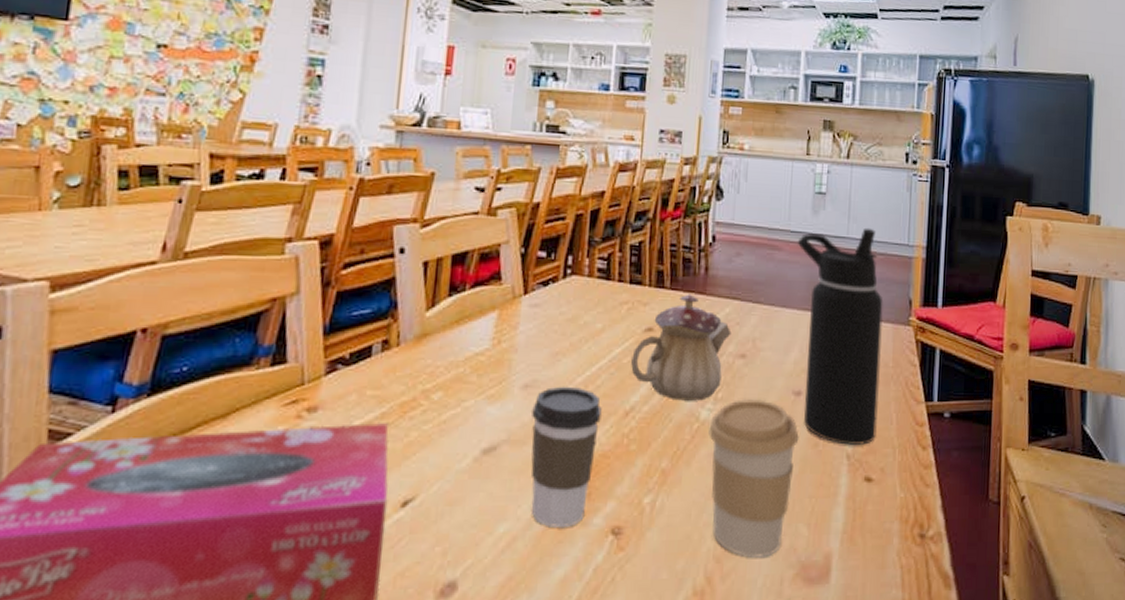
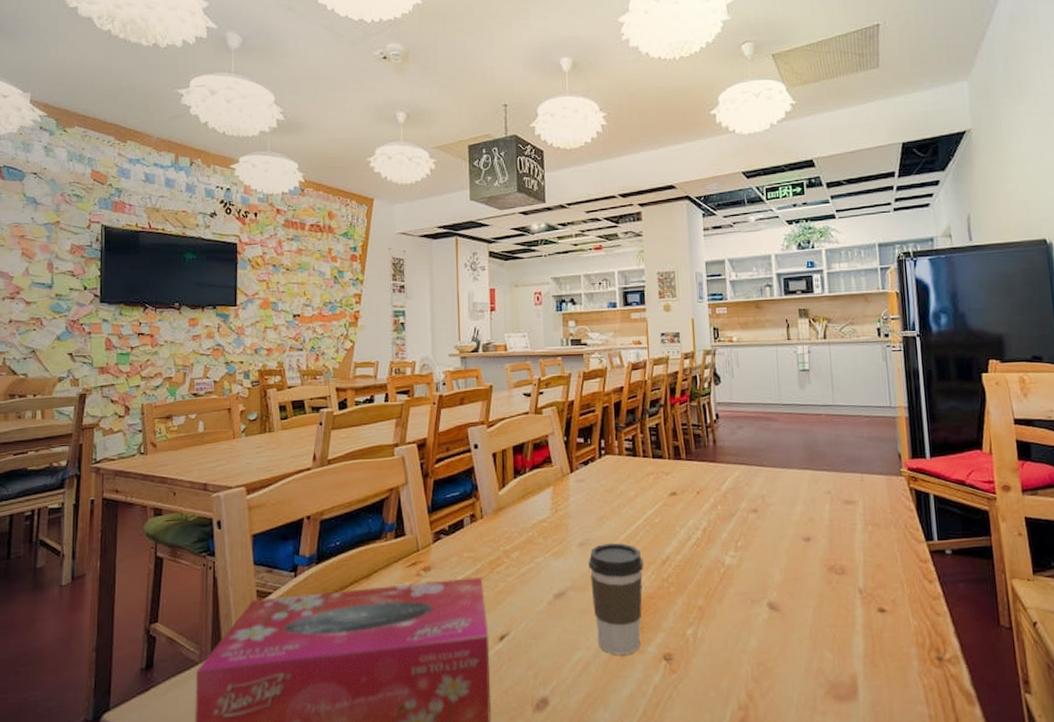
teapot: present [631,294,732,401] -> none [662,463,743,550]
coffee cup: present [709,399,799,558] -> none [734,546,814,678]
water bottle: present [797,227,883,445] -> none [789,395,884,581]

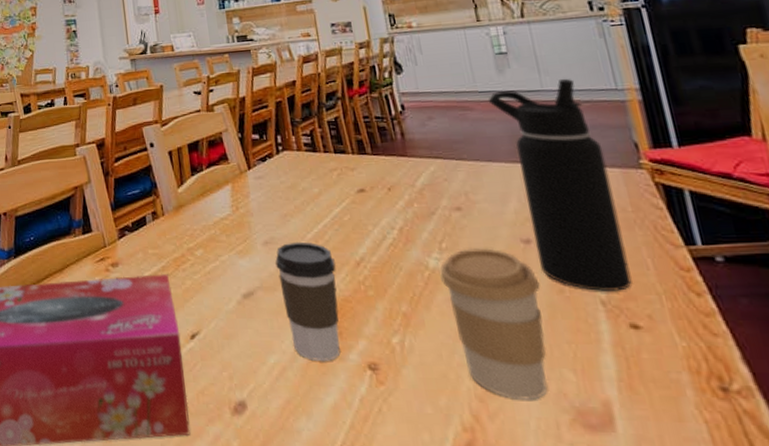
coffee cup: none [734,546,814,678] -> present [440,248,548,400]
water bottle: none [789,395,884,581] -> present [487,78,632,291]

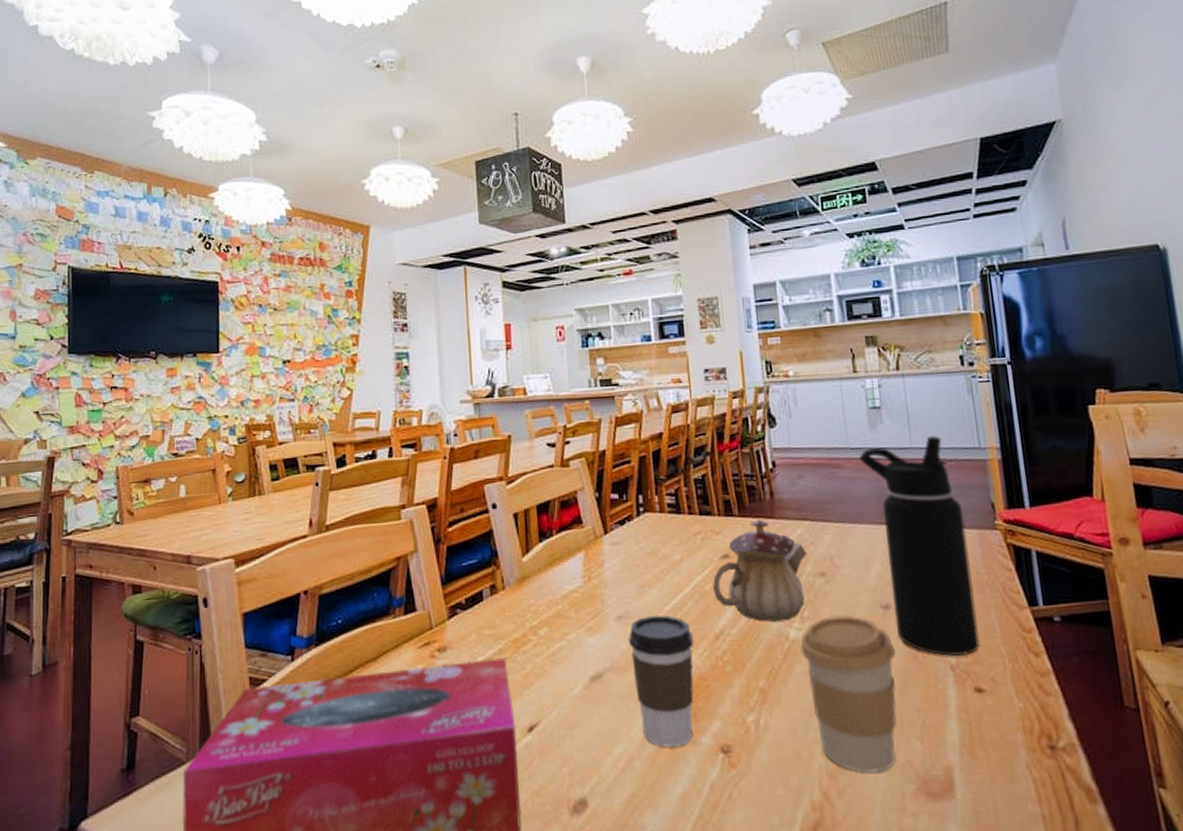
teapot: none [351,157,443,251] -> present [713,519,807,622]

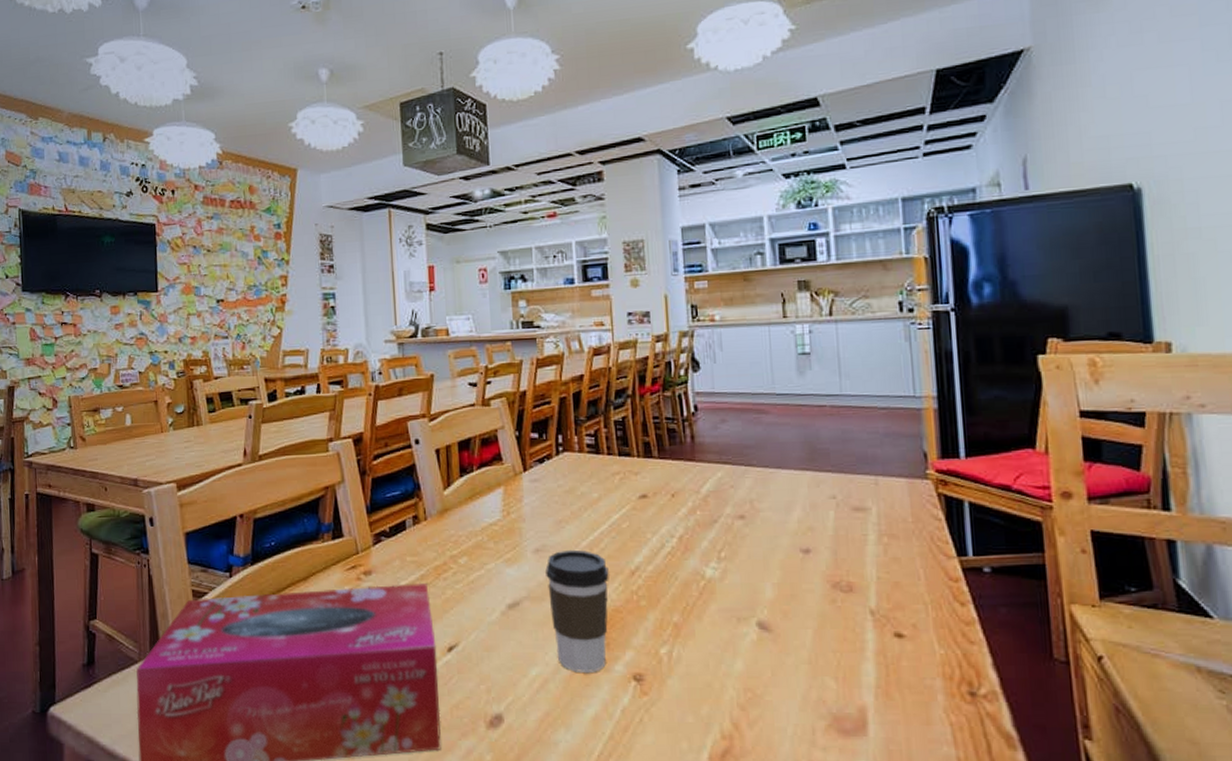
teapot: present [713,519,807,622] -> none [630,461,727,560]
coffee cup: present [800,615,897,773] -> none [716,558,814,707]
water bottle: present [858,435,980,656] -> none [784,383,902,601]

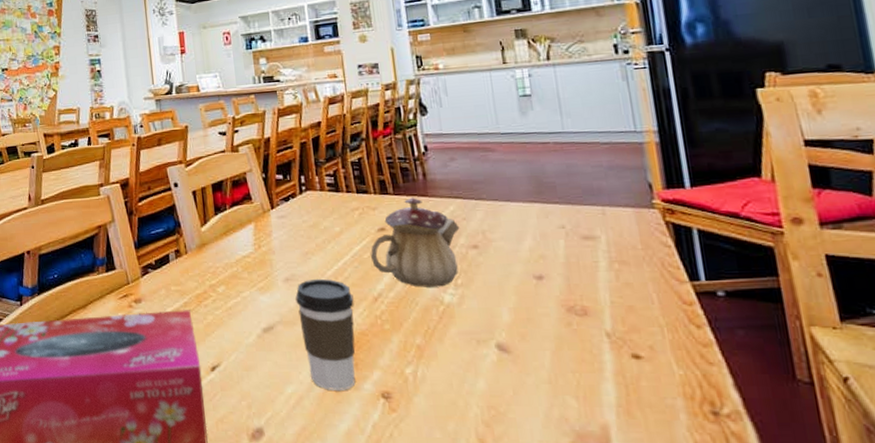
teapot: none [630,461,727,560] -> present [371,197,460,287]

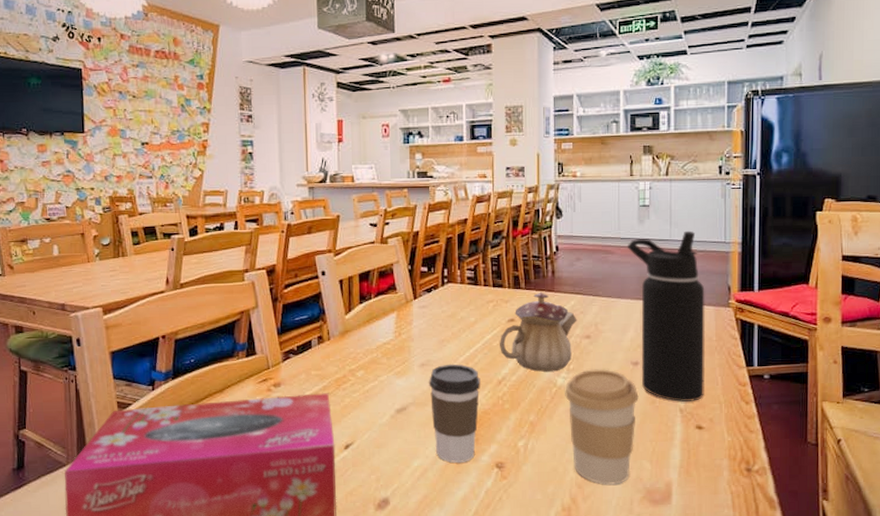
coffee cup: none [454,284,552,425] -> present [565,369,639,485]
water bottle: none [509,120,637,324] -> present [627,230,705,402]

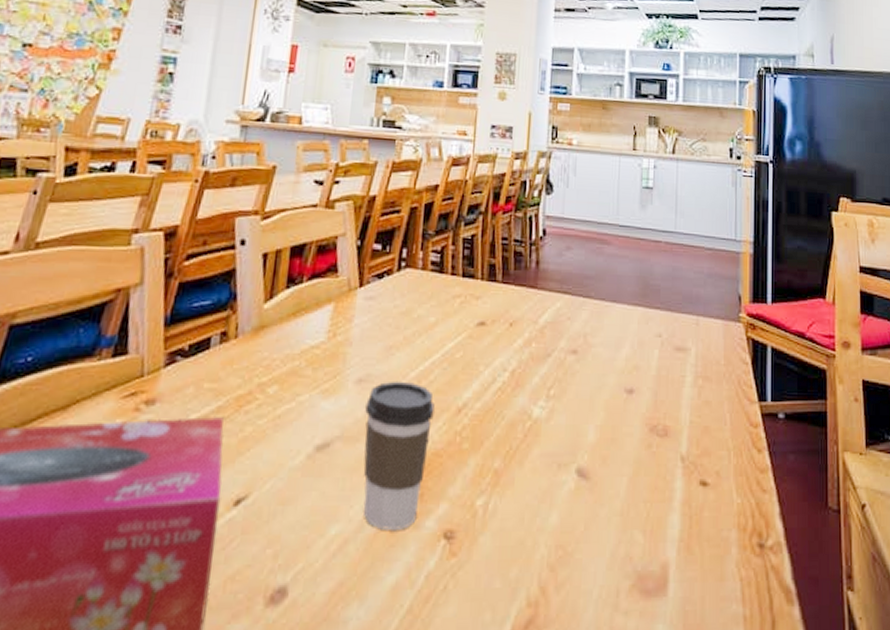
teapot: present [500,292,577,372] -> none [464,288,563,398]
coffee cup: present [565,369,639,485] -> none [541,397,632,566]
water bottle: present [627,230,705,402] -> none [626,222,713,446]

